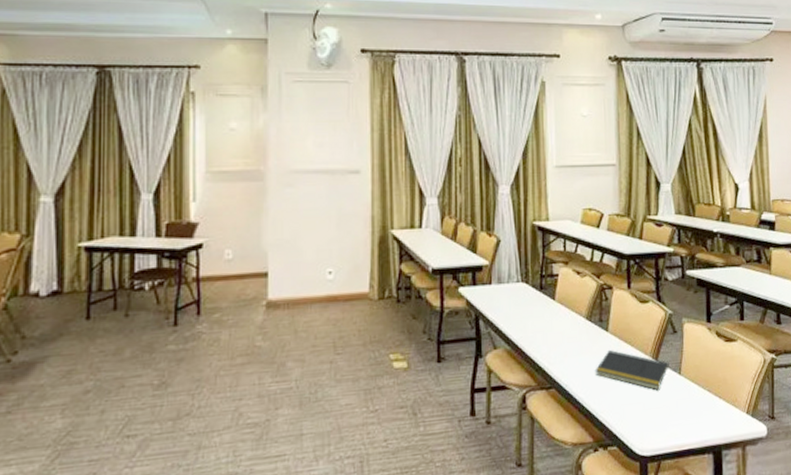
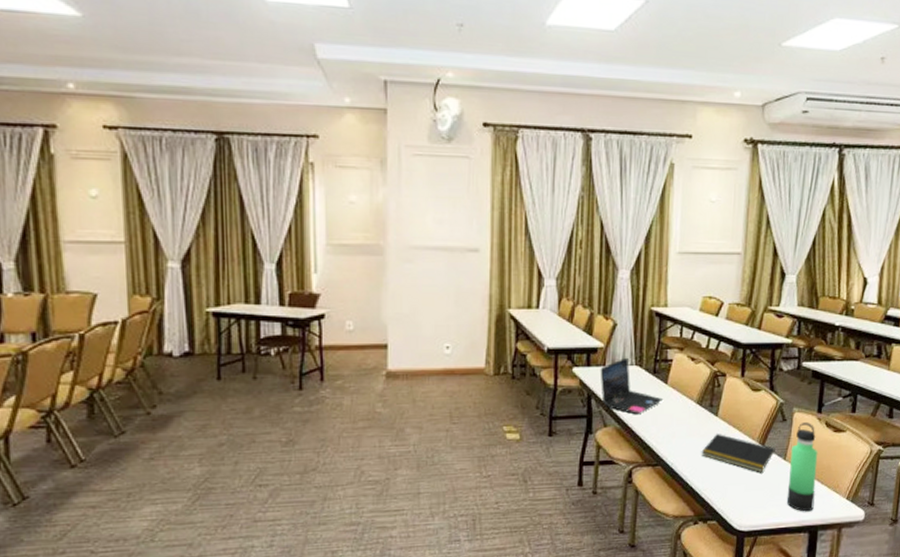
laptop: none [486,274,553,334] -> present [600,357,664,414]
thermos bottle: none [685,332,715,431] -> present [786,421,818,512]

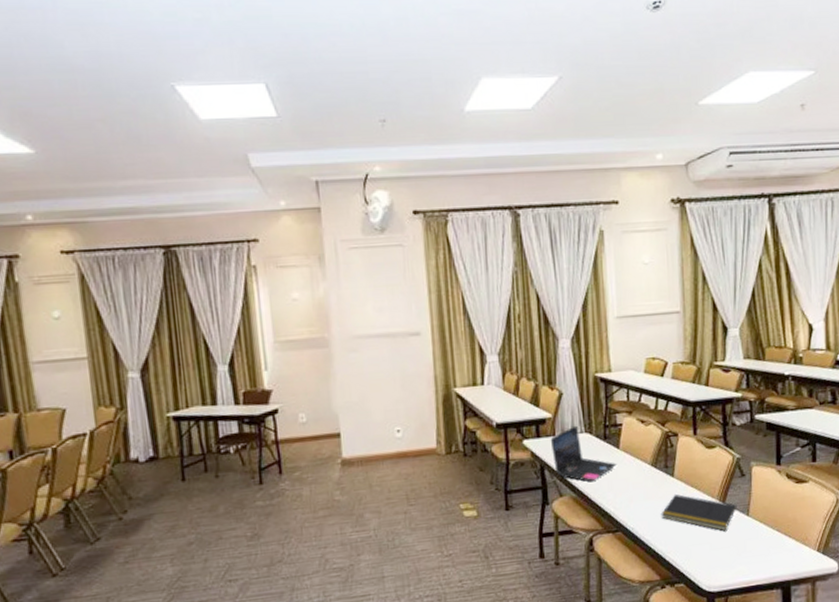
thermos bottle: present [786,421,818,512] -> none [754,475,784,568]

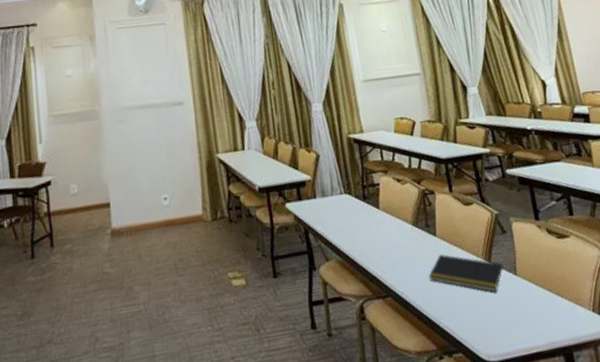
laptop: present [550,425,617,482] -> none [311,186,379,244]

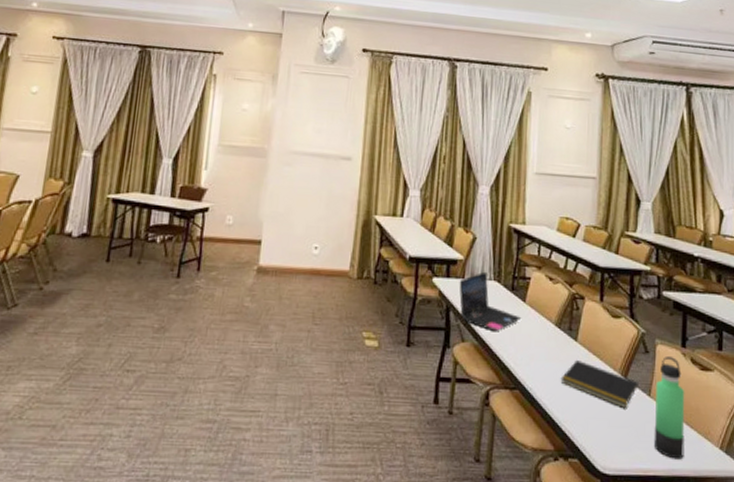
laptop: none [311,186,379,244] -> present [459,271,522,331]
thermos bottle: none [519,231,561,332] -> present [653,355,685,460]

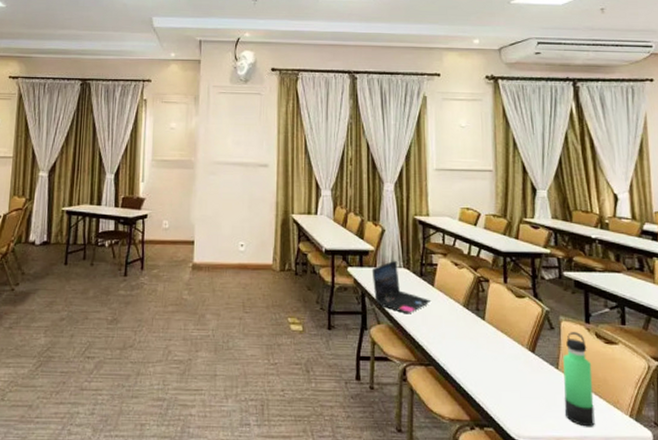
notepad: present [560,359,639,409] -> none [471,337,546,381]

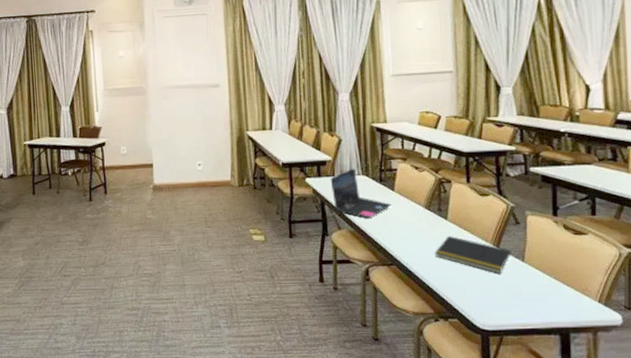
notepad: none [471,337,546,381] -> present [434,235,512,274]
thermos bottle: present [563,331,595,427] -> none [529,224,562,314]

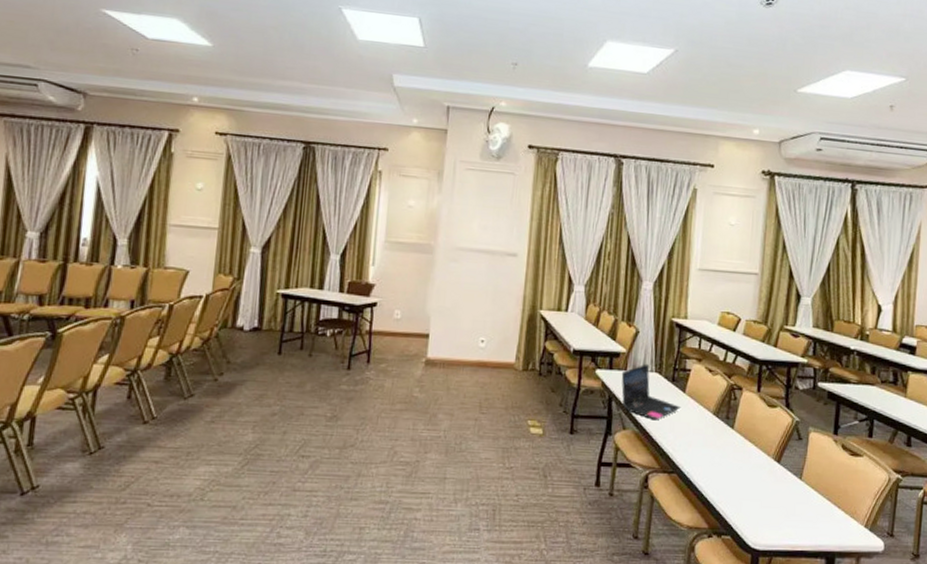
notepad: present [434,235,512,274] -> none [716,445,791,491]

